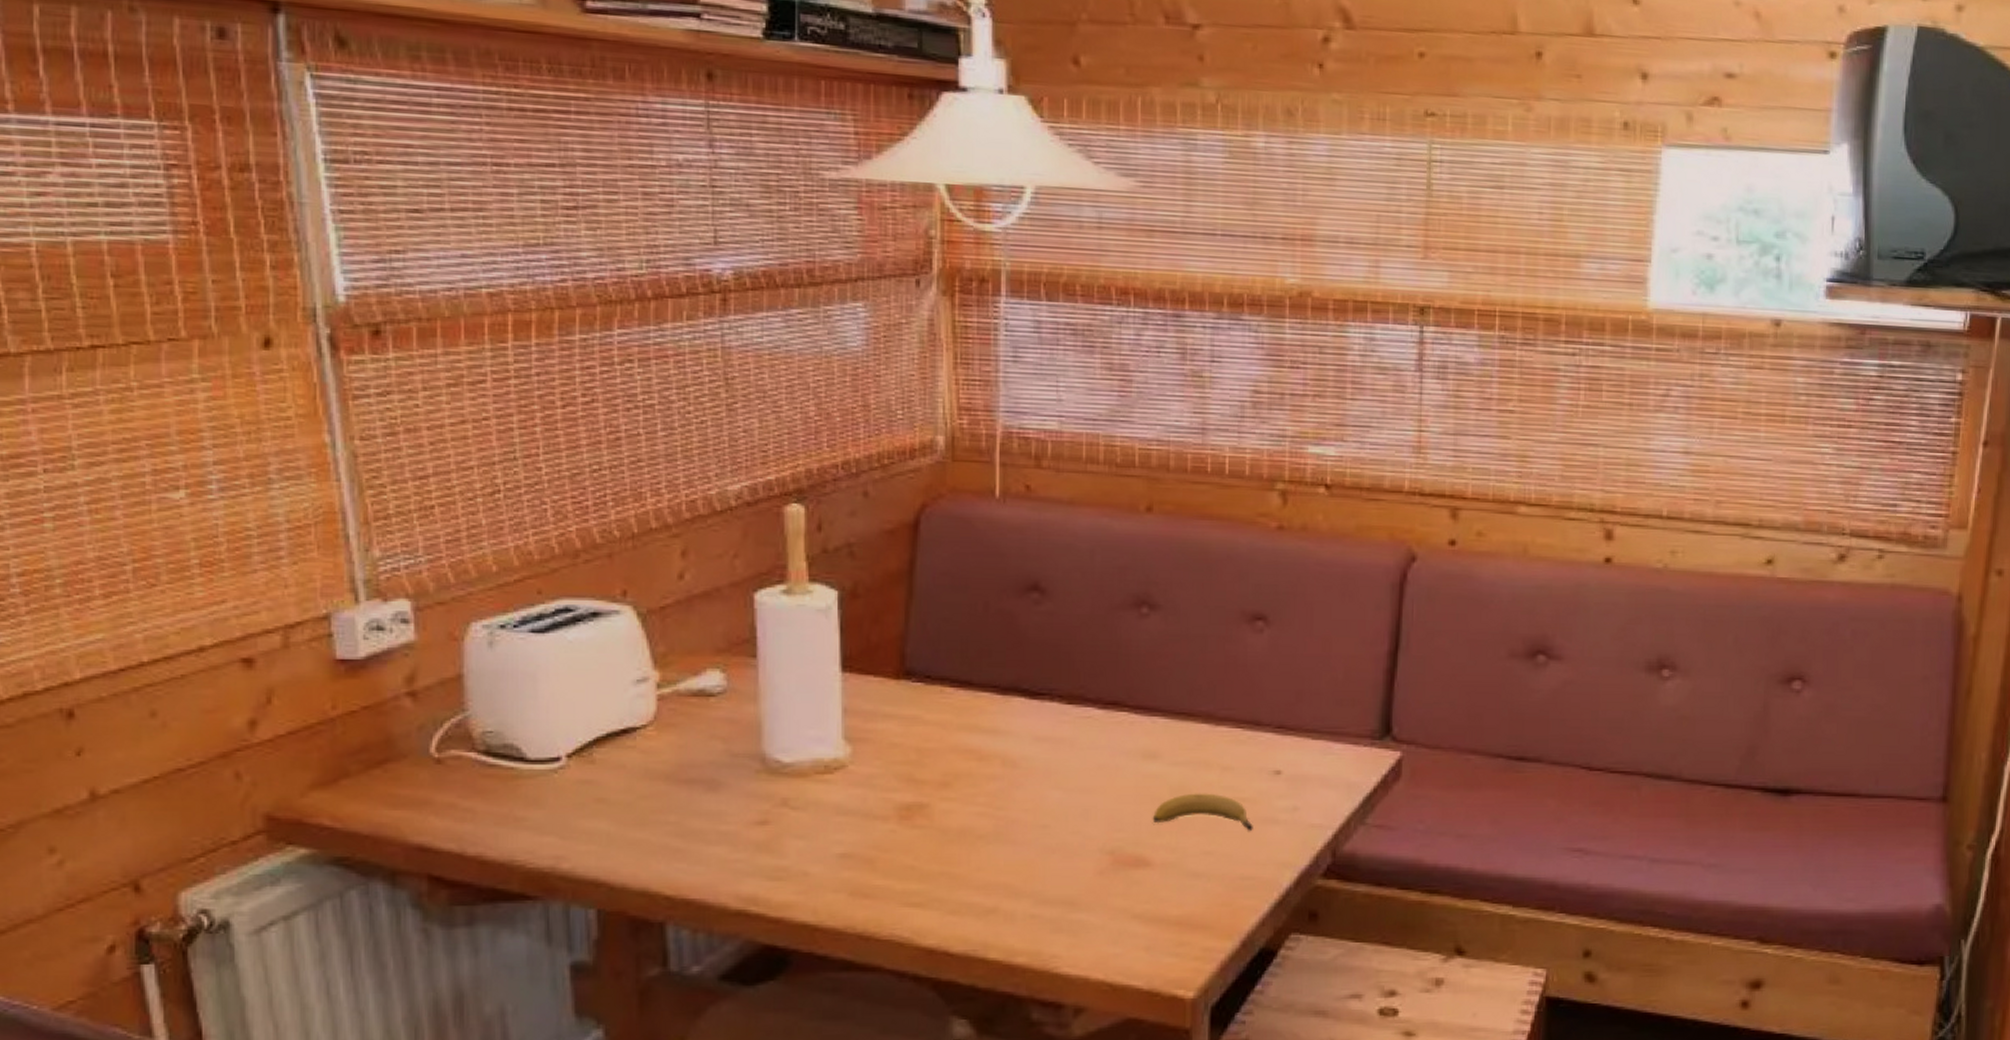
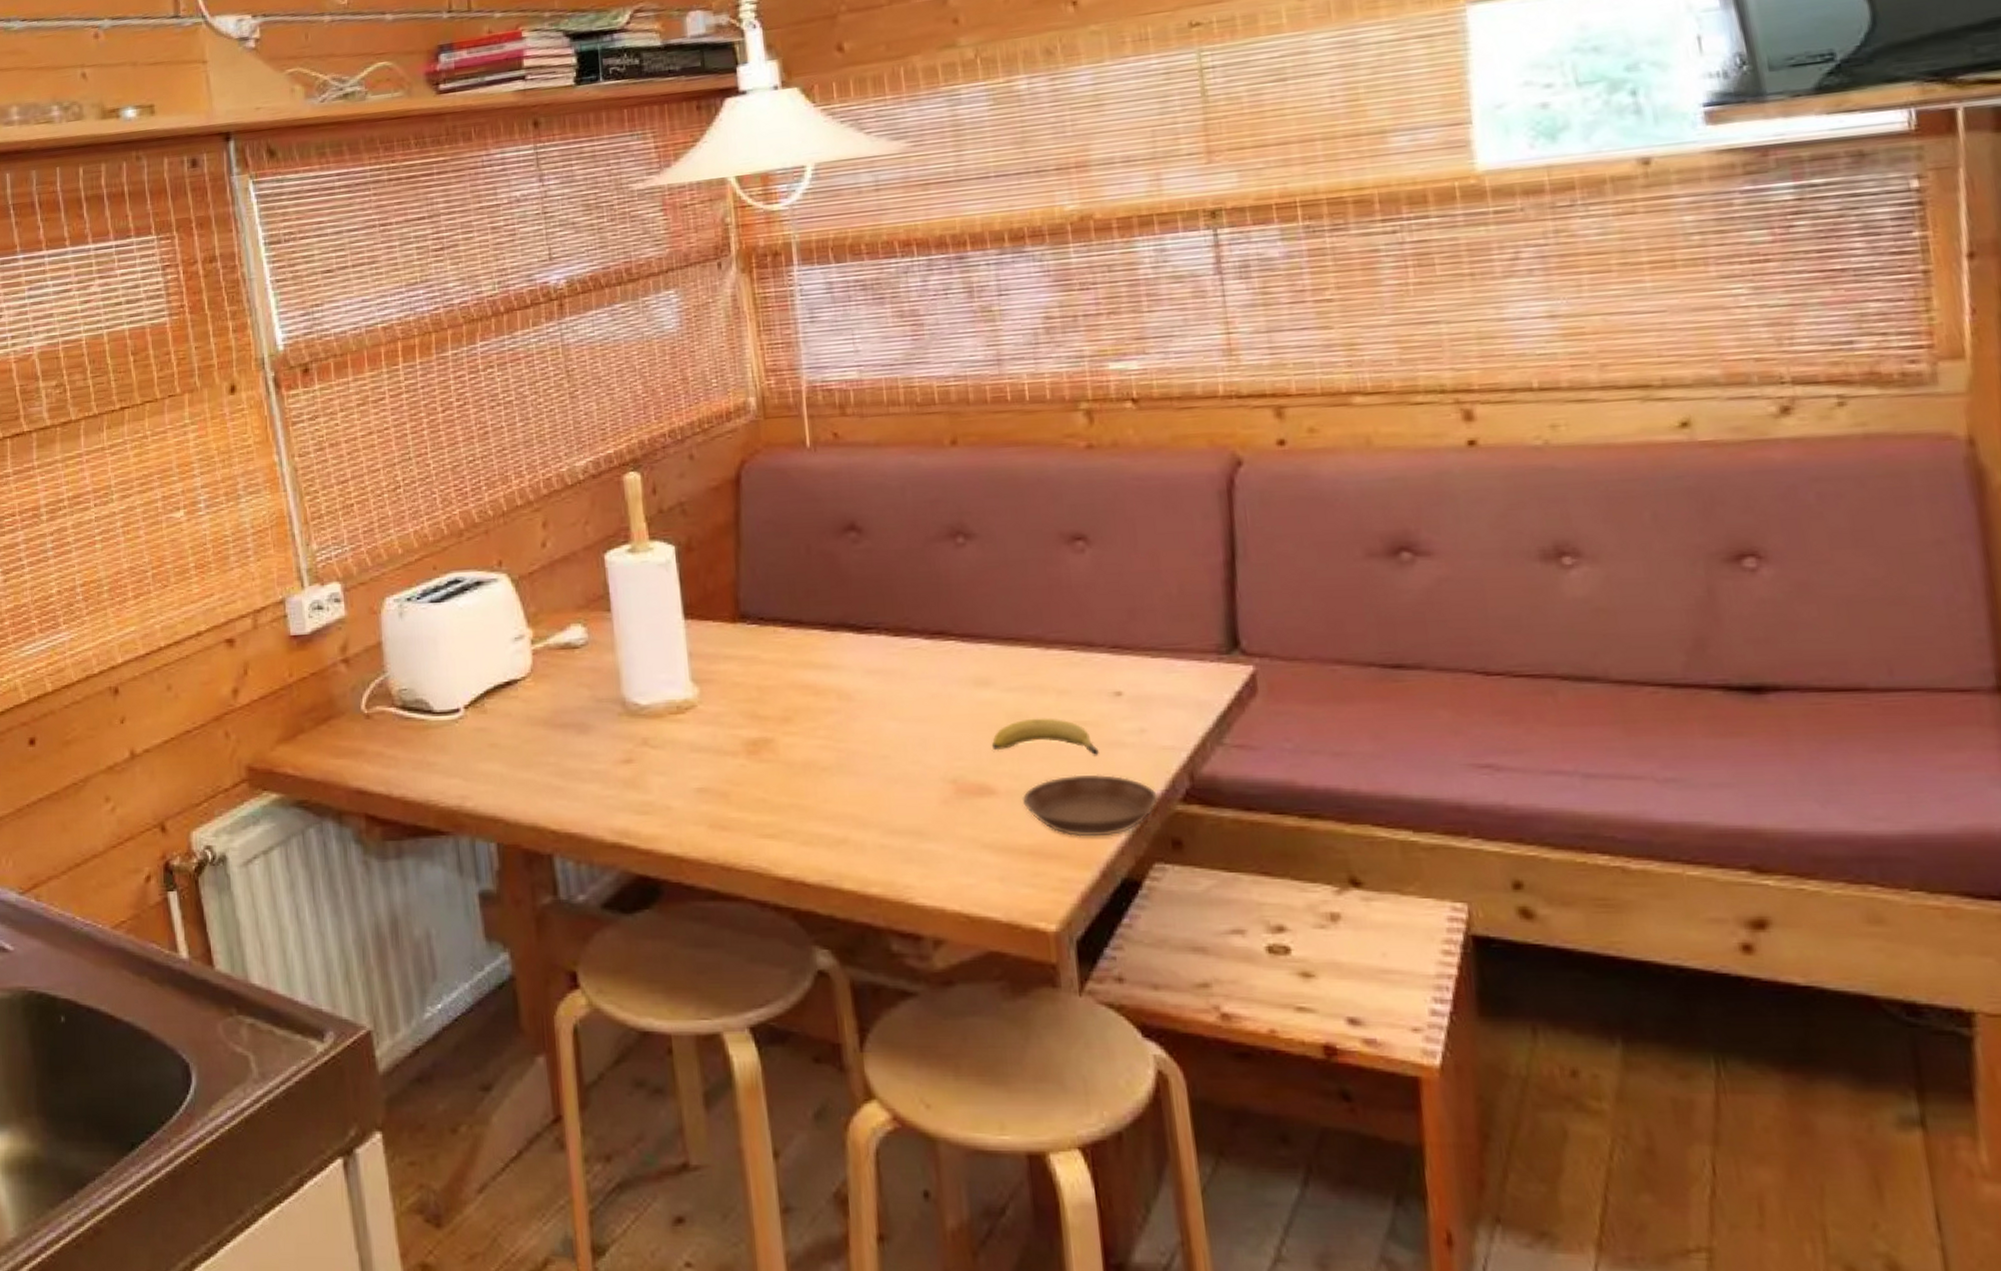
saucer: none [1175,849,1302,909] -> present [1021,774,1159,837]

